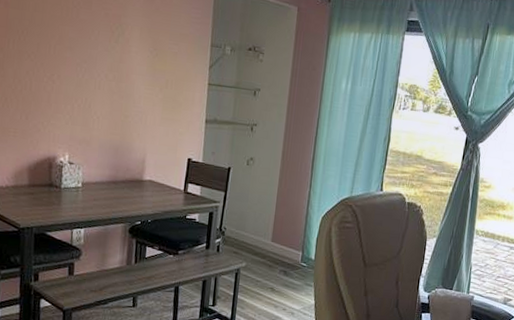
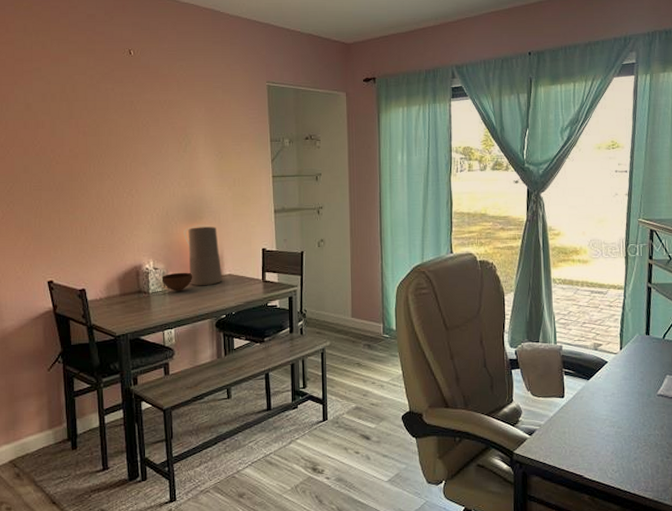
bowl: none [76,170,111,191] -> present [161,272,193,292]
vase: none [106,125,142,189] -> present [188,226,223,286]

